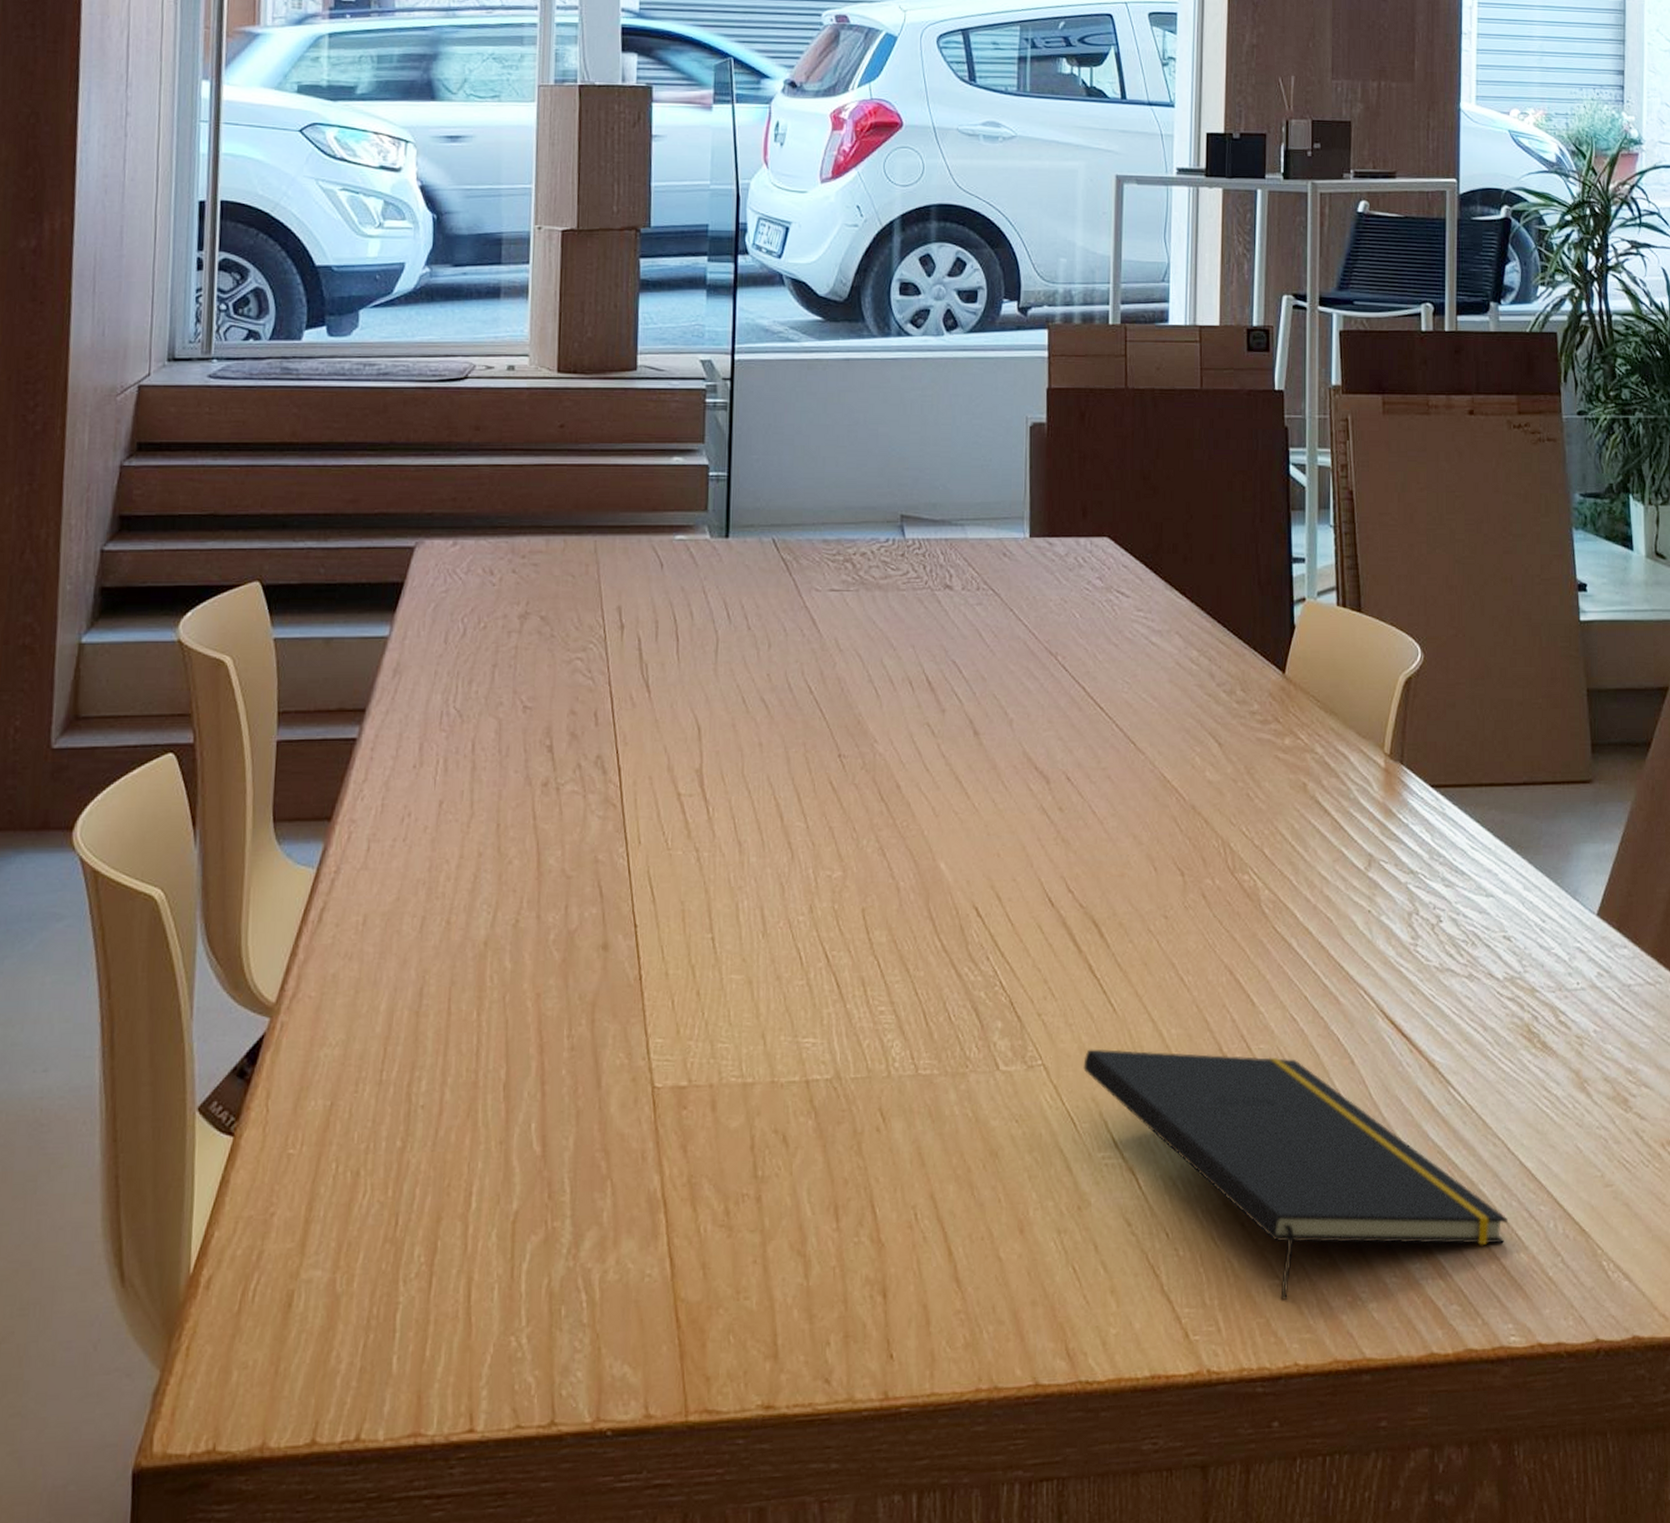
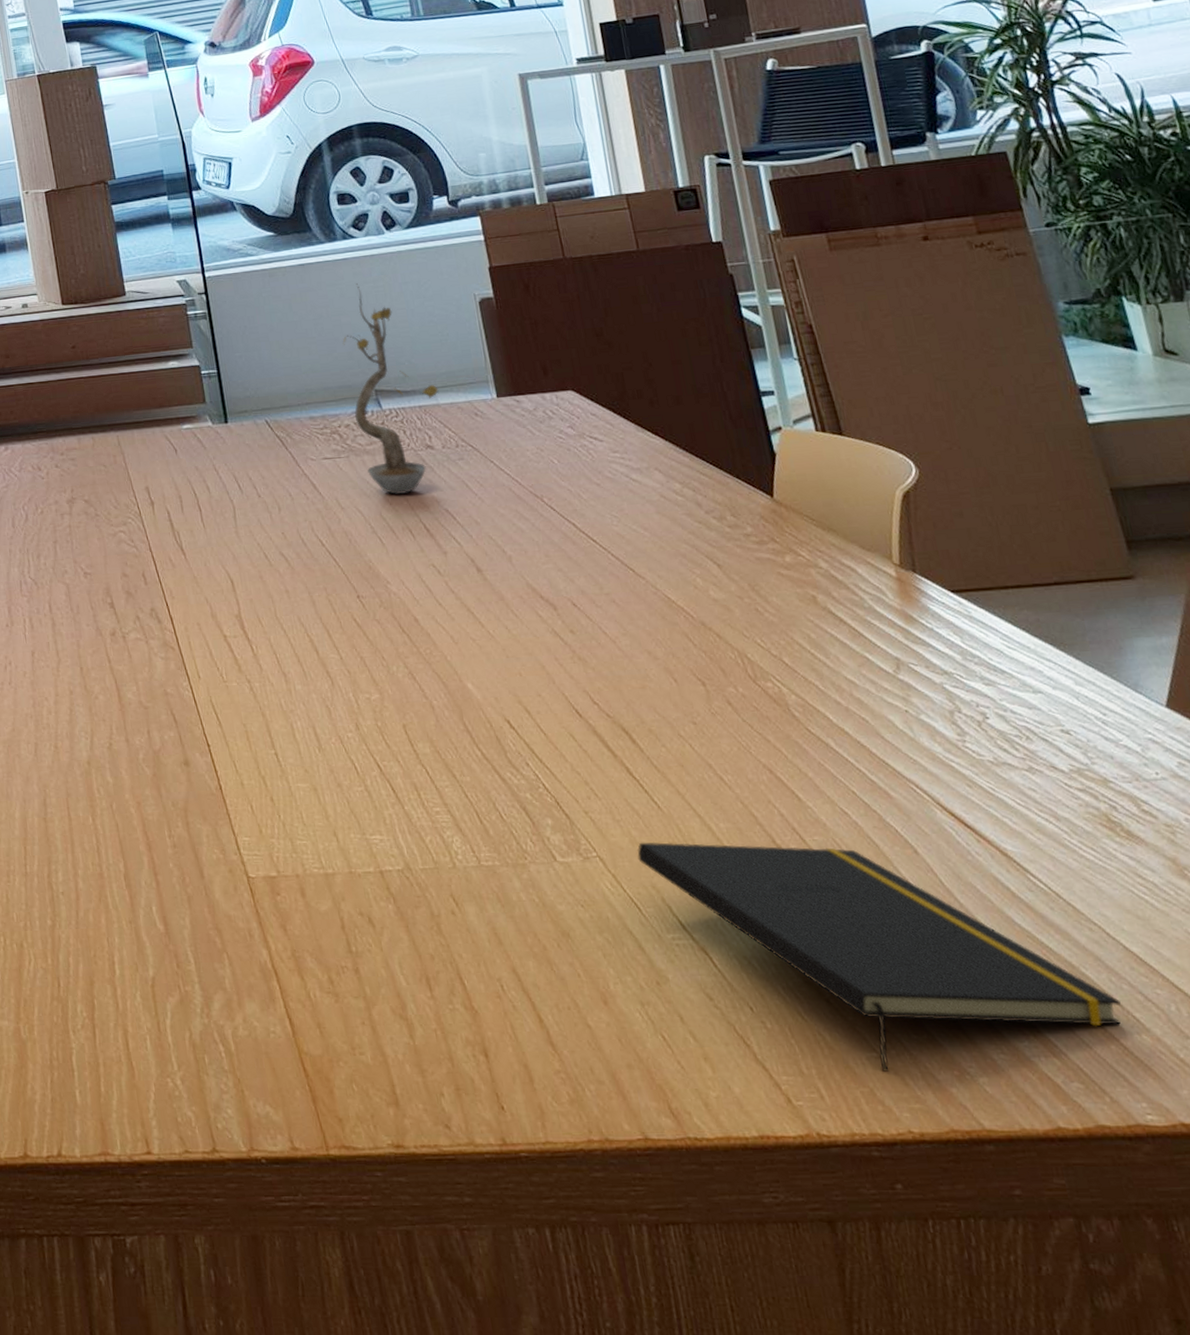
plant: none [873,389,970,639] -> present [342,283,439,494]

